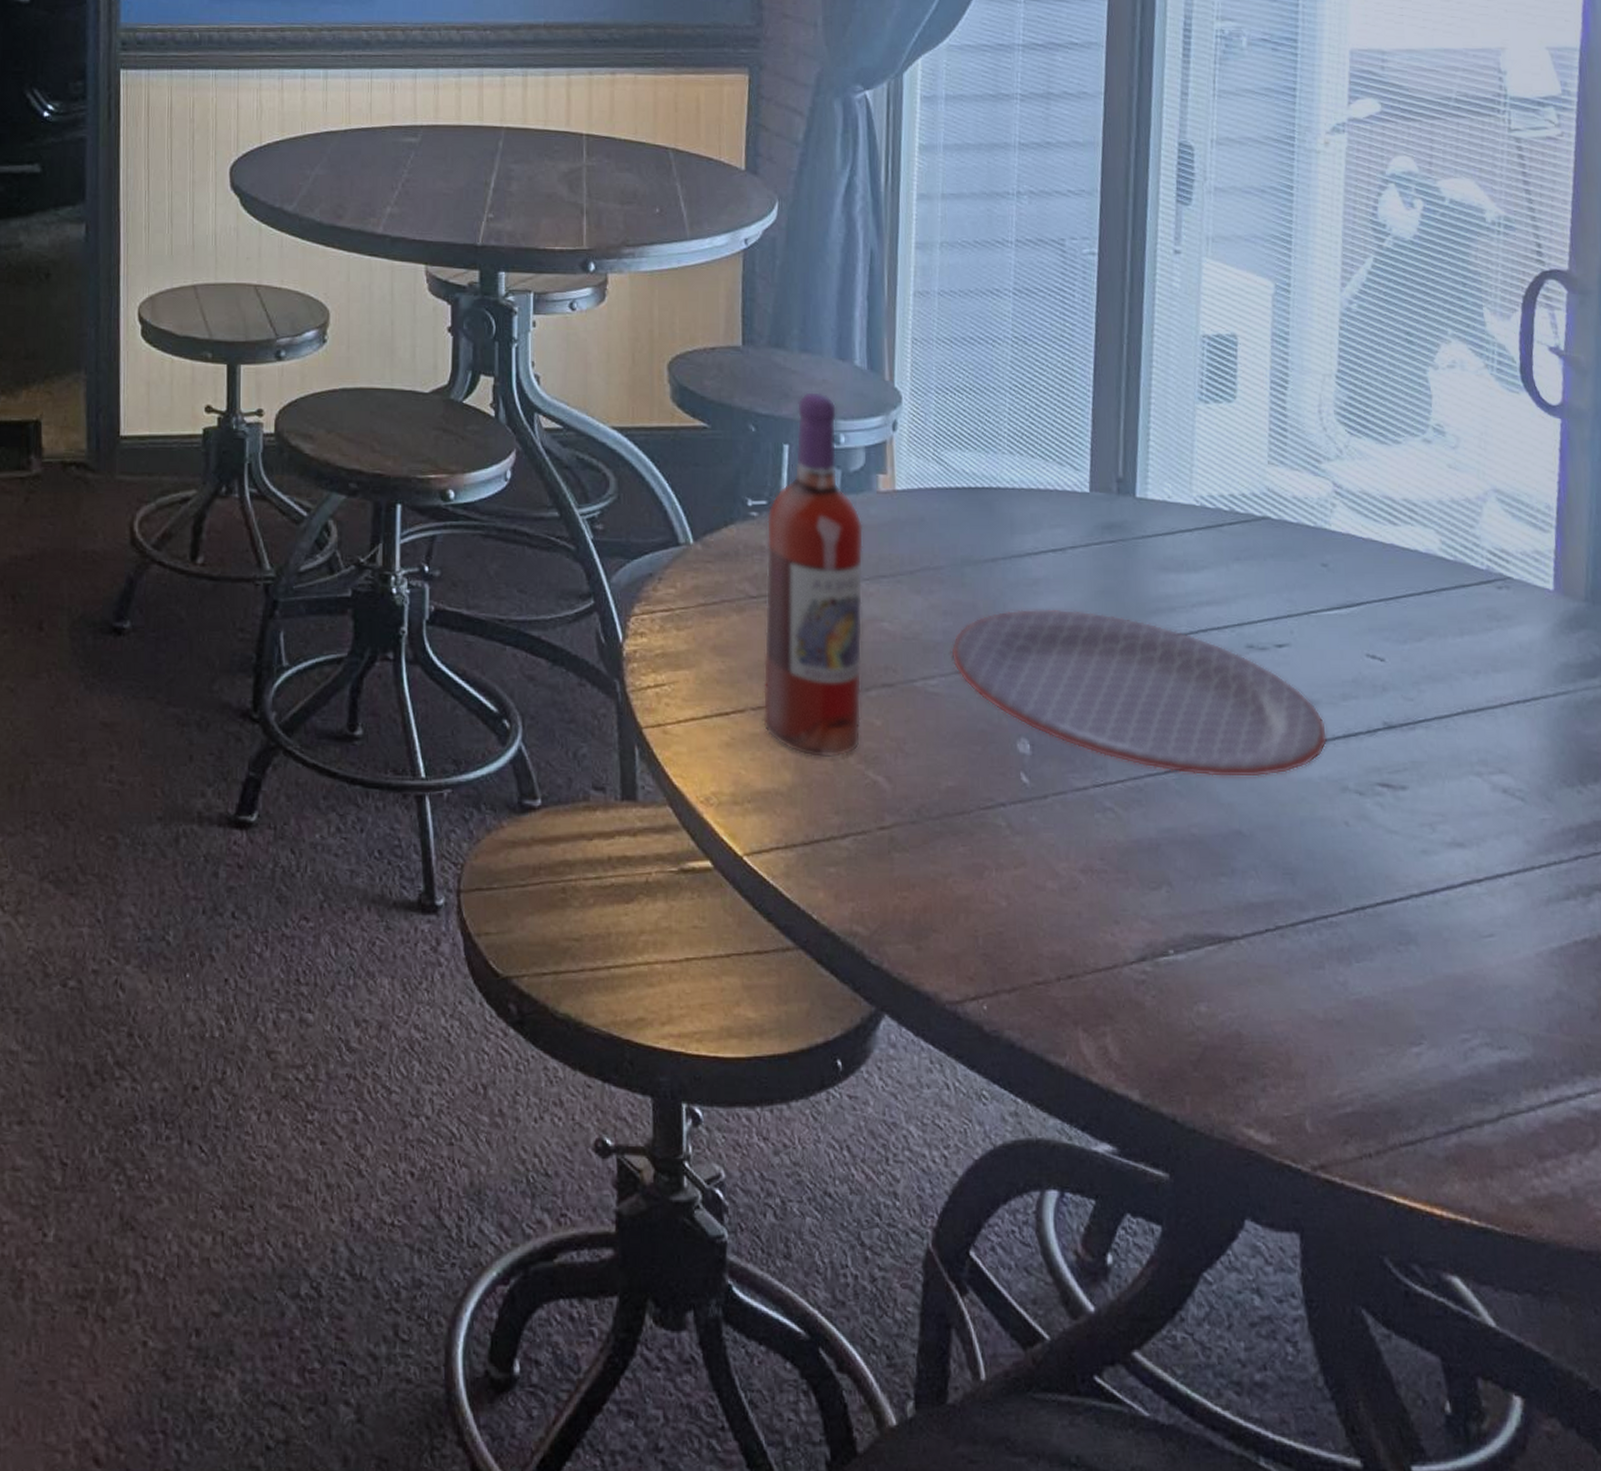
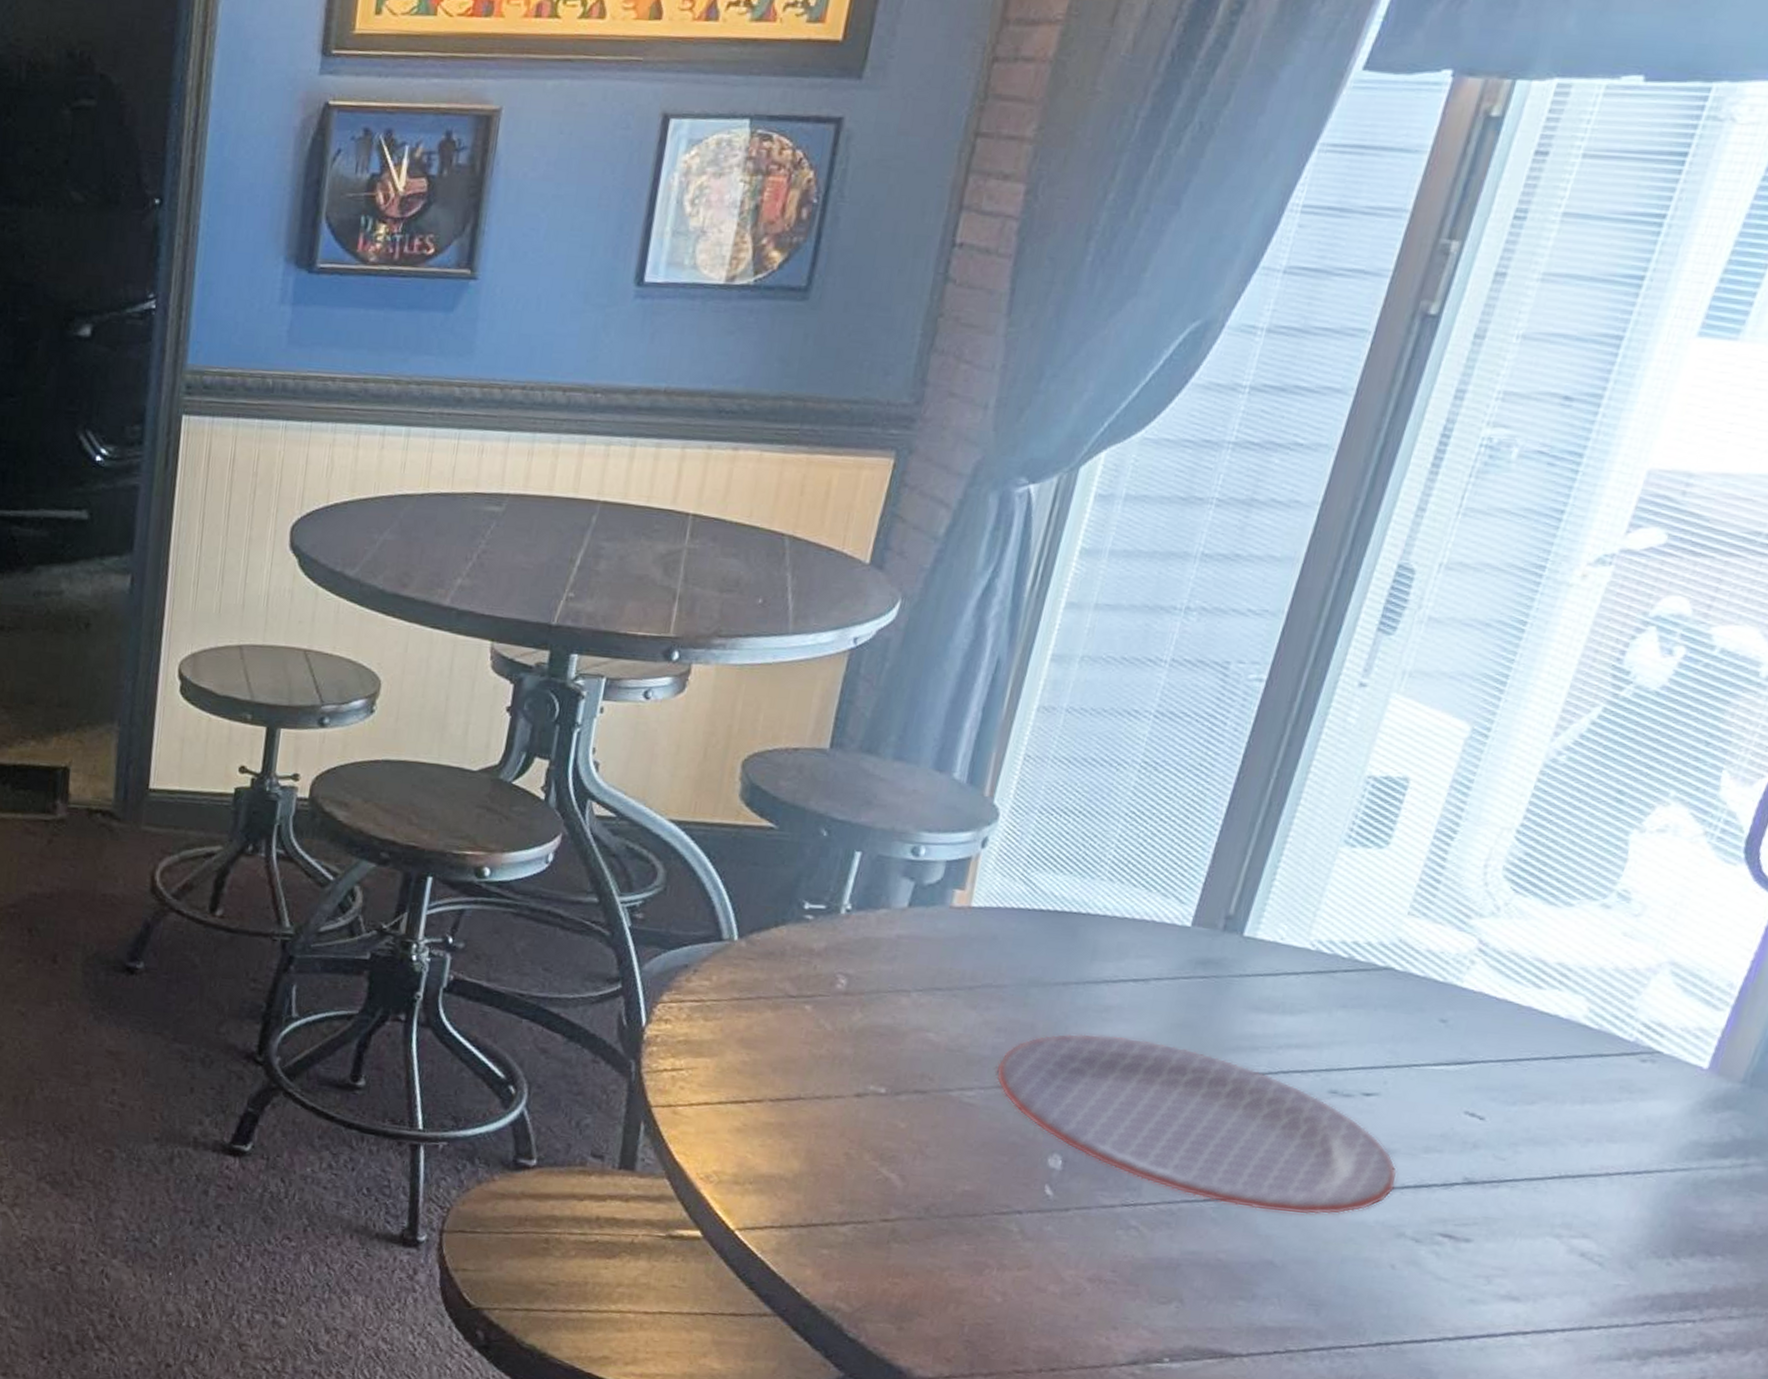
wine bottle: present [762,391,864,758] -> none [779,800,928,1153]

